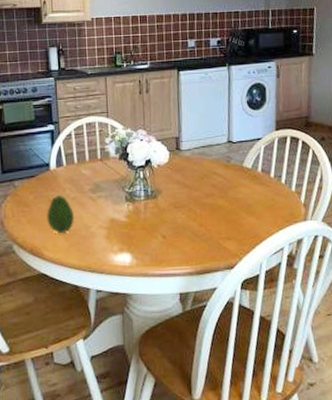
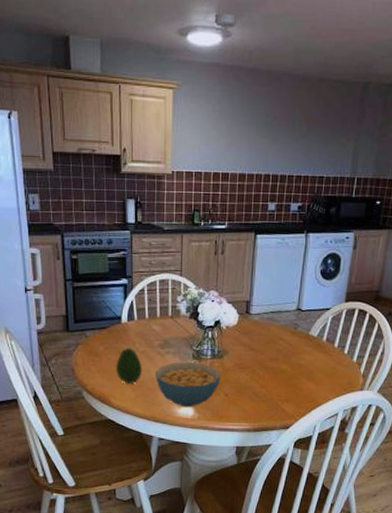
cereal bowl: none [88,205,157,254] -> present [156,362,221,407]

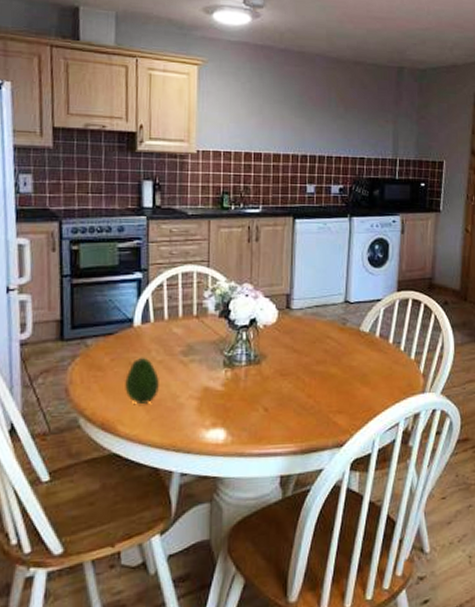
cereal bowl: present [156,362,221,407] -> none [177,371,259,430]

